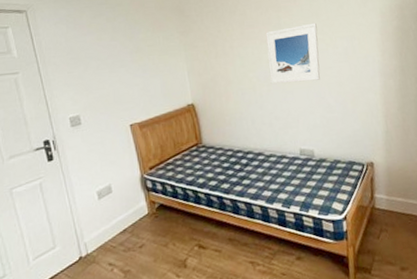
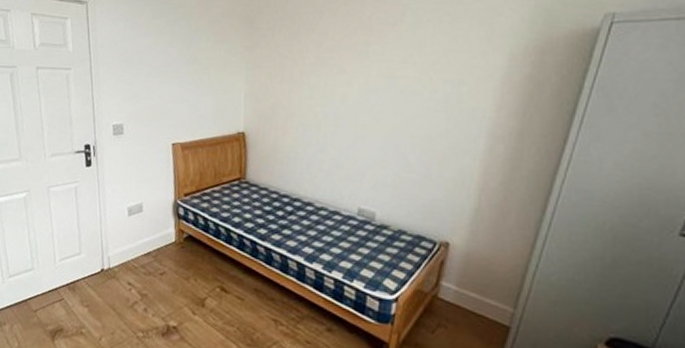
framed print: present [265,22,320,85] -> none [340,56,416,129]

